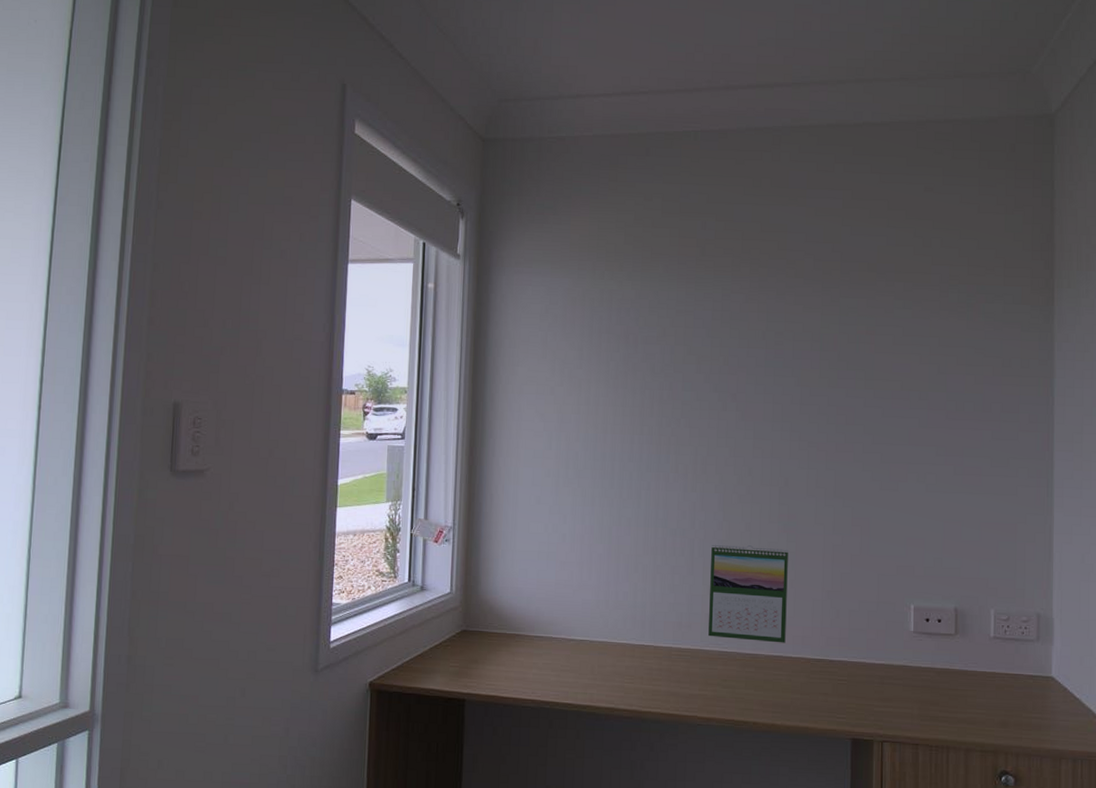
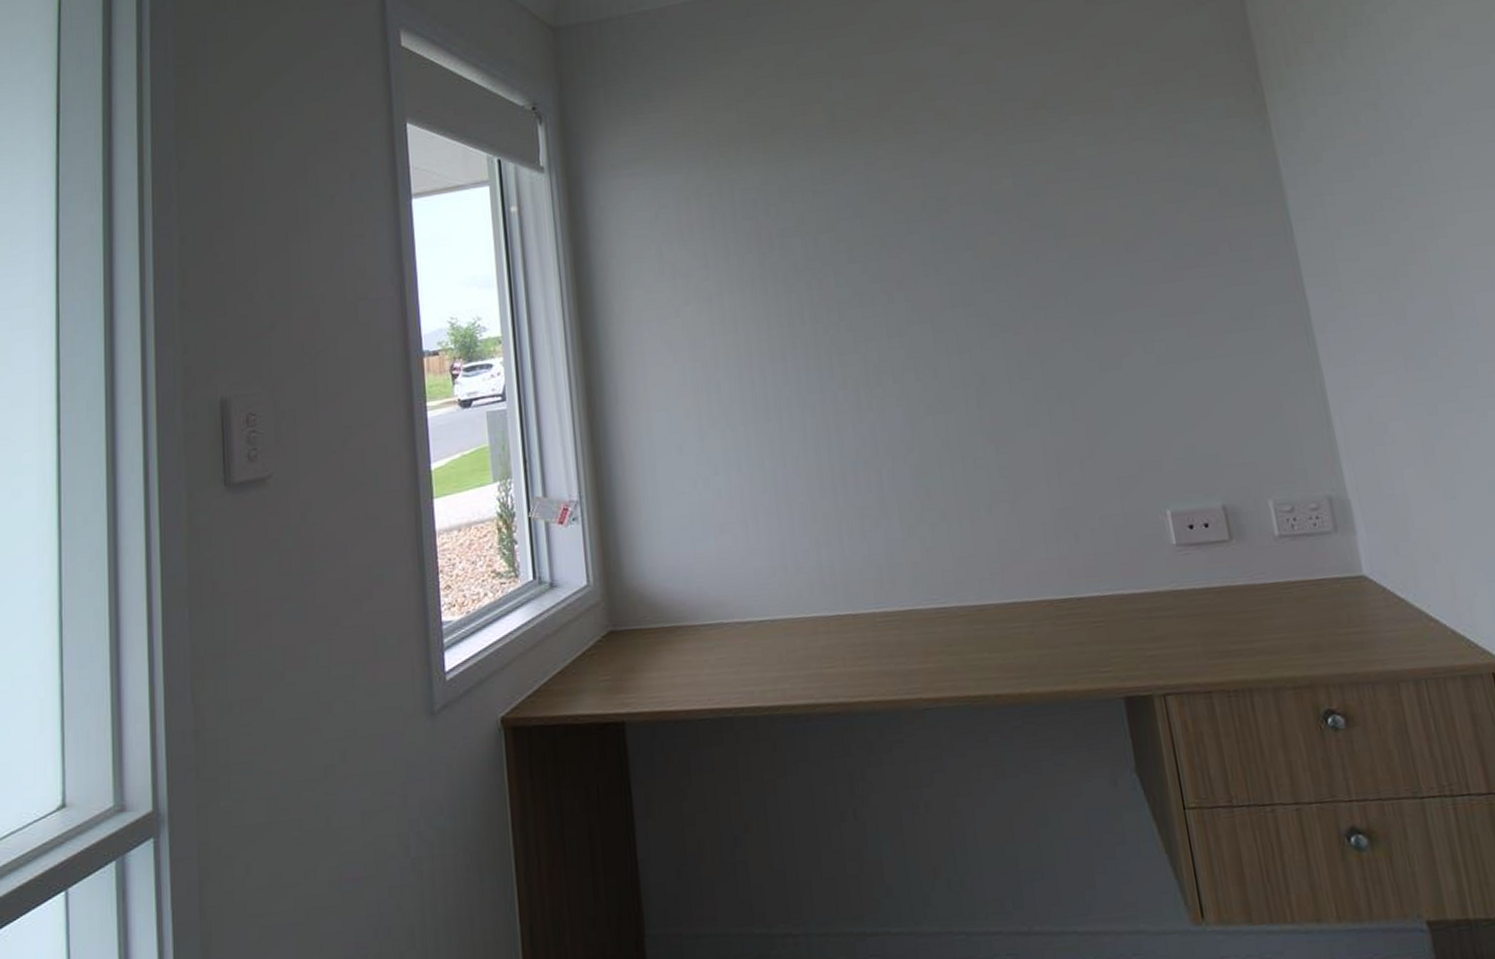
calendar: present [708,544,789,643] -> none [903,464,1018,592]

